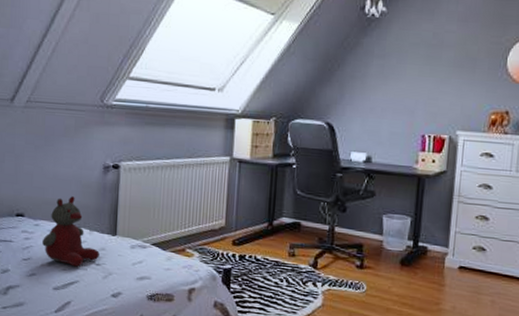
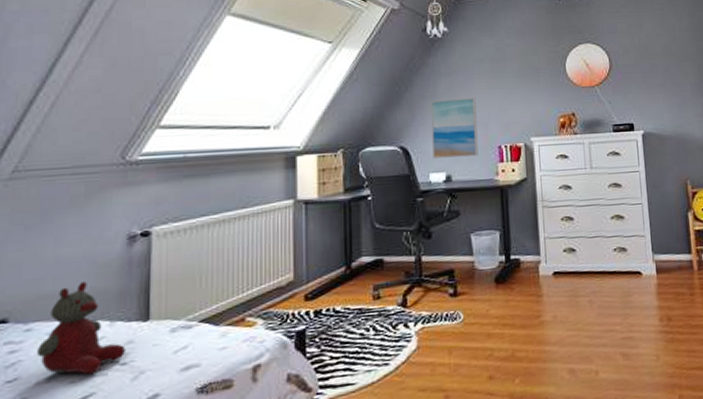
wall art: none [356,81,406,142] -> present [431,98,478,159]

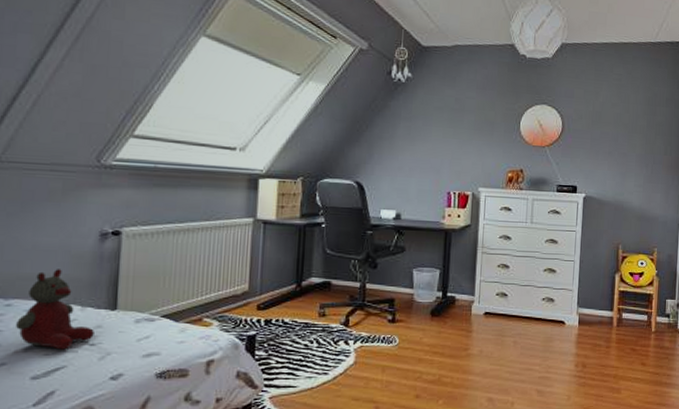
wall art: present [431,98,478,159] -> none [386,142,431,199]

